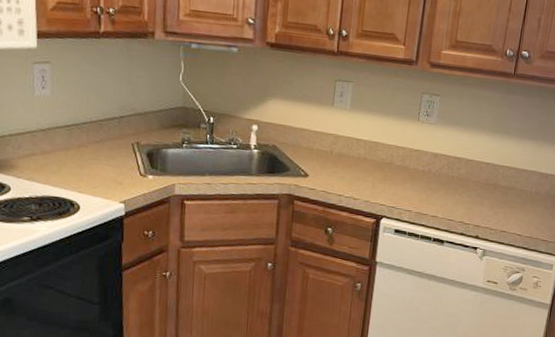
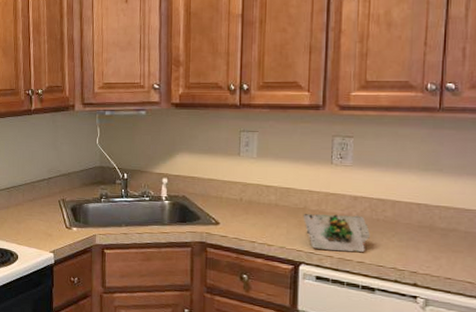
succulent plant: none [388,169,446,207] -> present [303,214,371,252]

